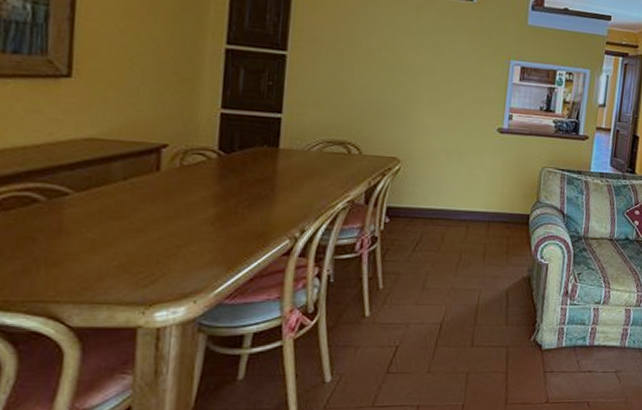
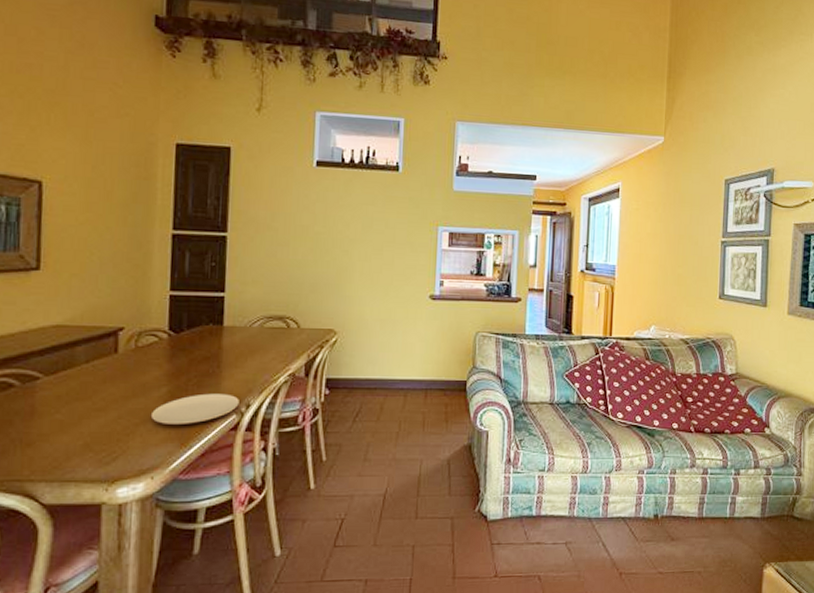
plate: none [195,217,293,248] -> present [150,393,239,424]

